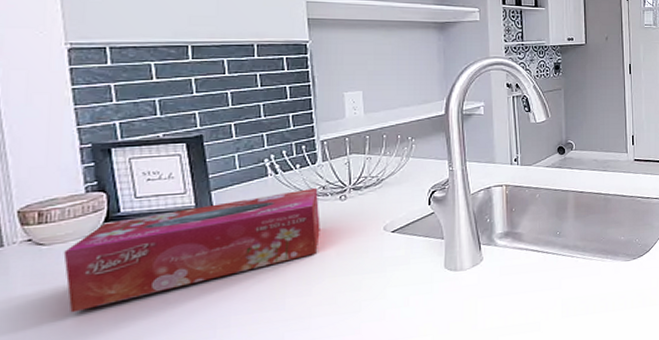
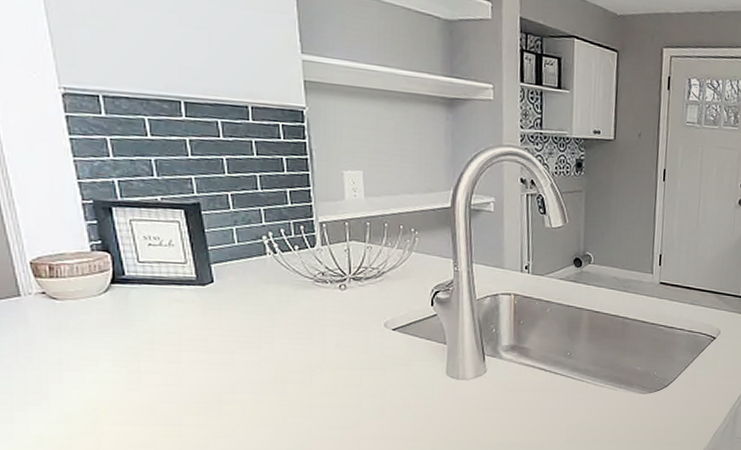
tissue box: present [63,189,320,313] -> none [75,273,320,370]

